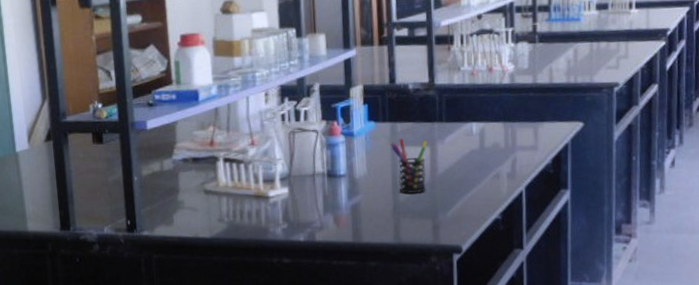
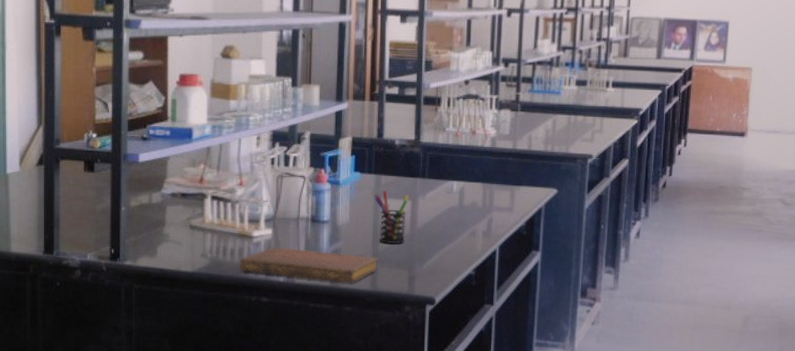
notebook: none [258,205,401,238] -> present [240,247,378,284]

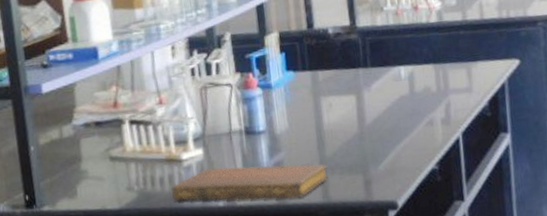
pen holder: present [374,190,409,244] -> none [312,87,354,148]

